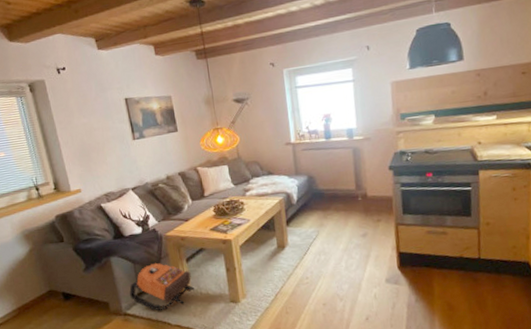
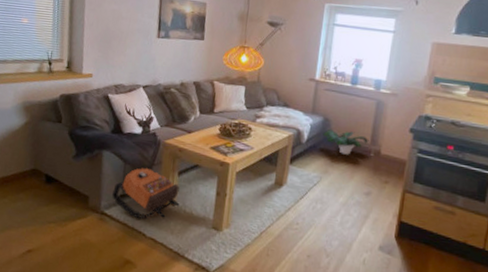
potted plant: none [310,182,354,205] -> present [323,128,369,155]

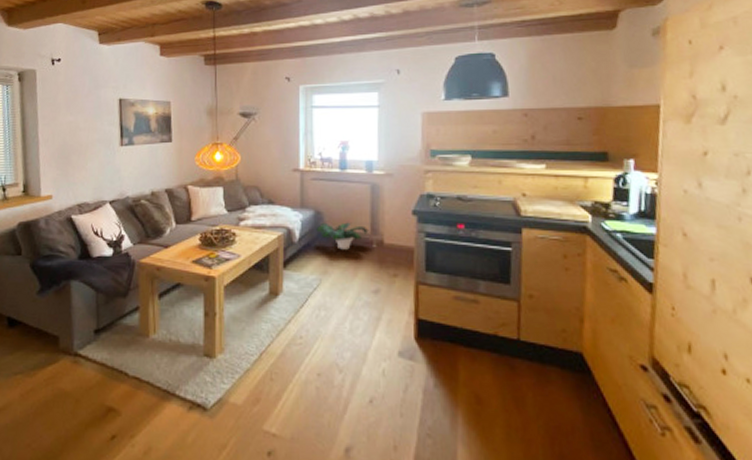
backpack: present [111,167,180,220] -> none [84,294,164,356]

